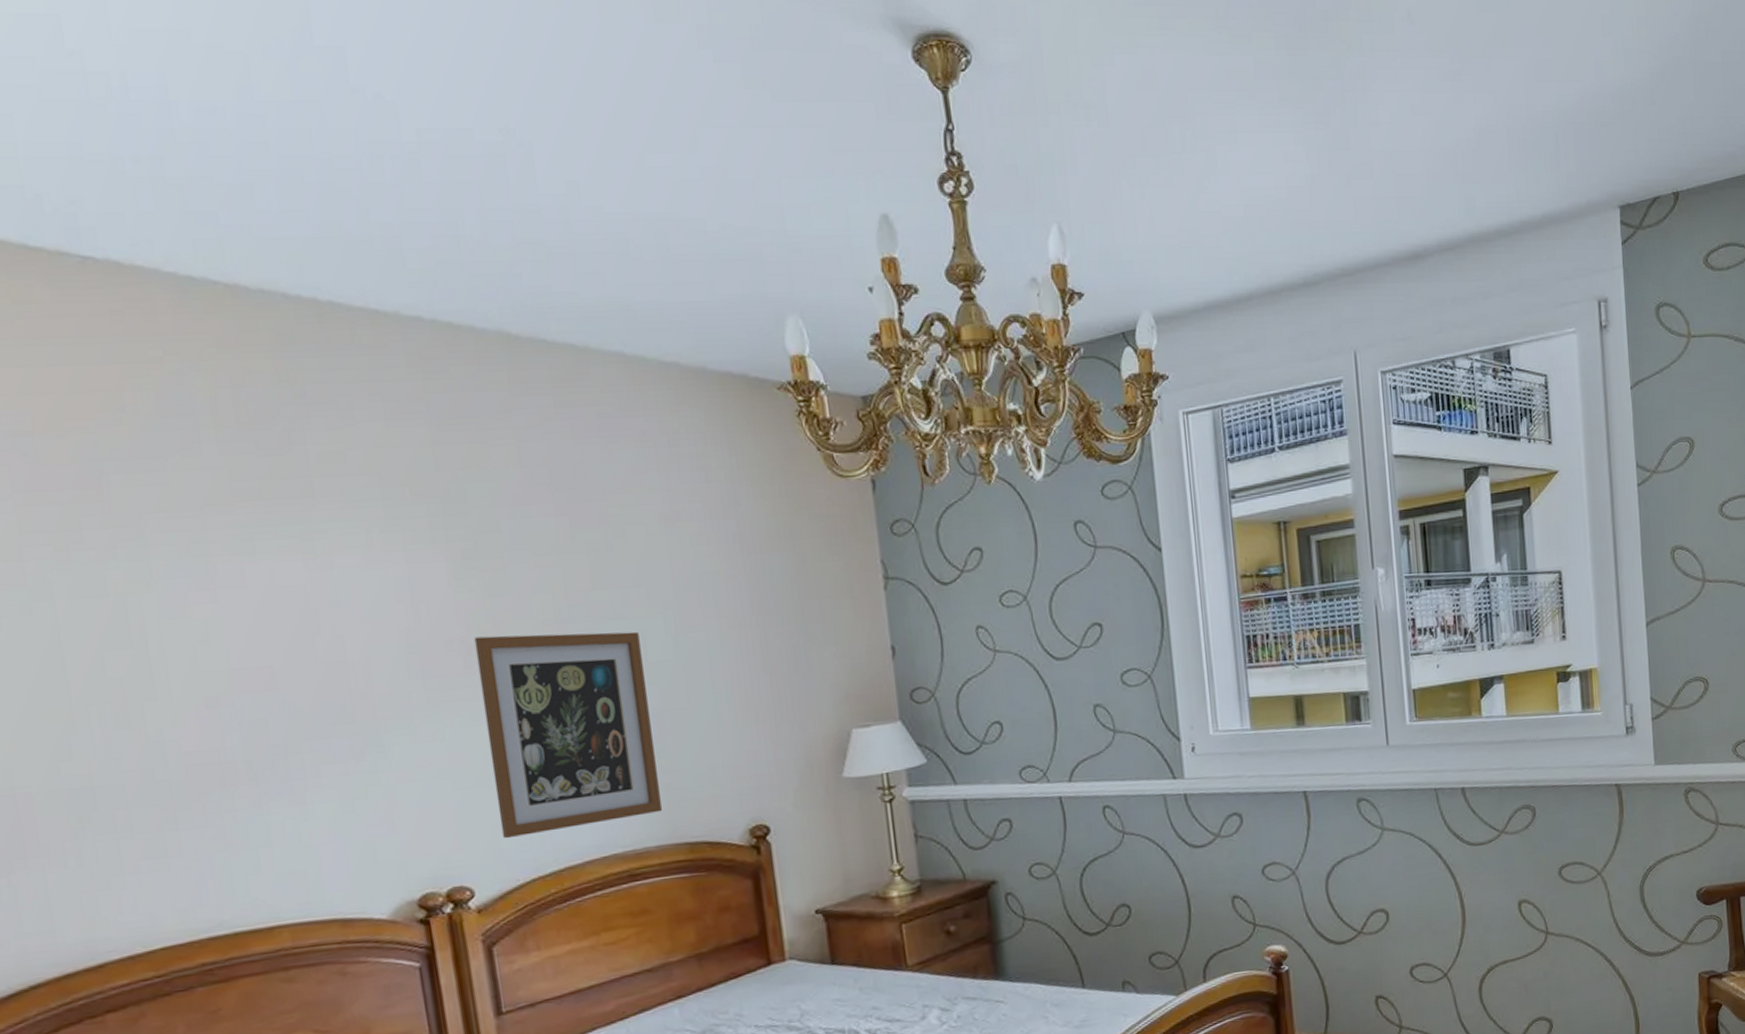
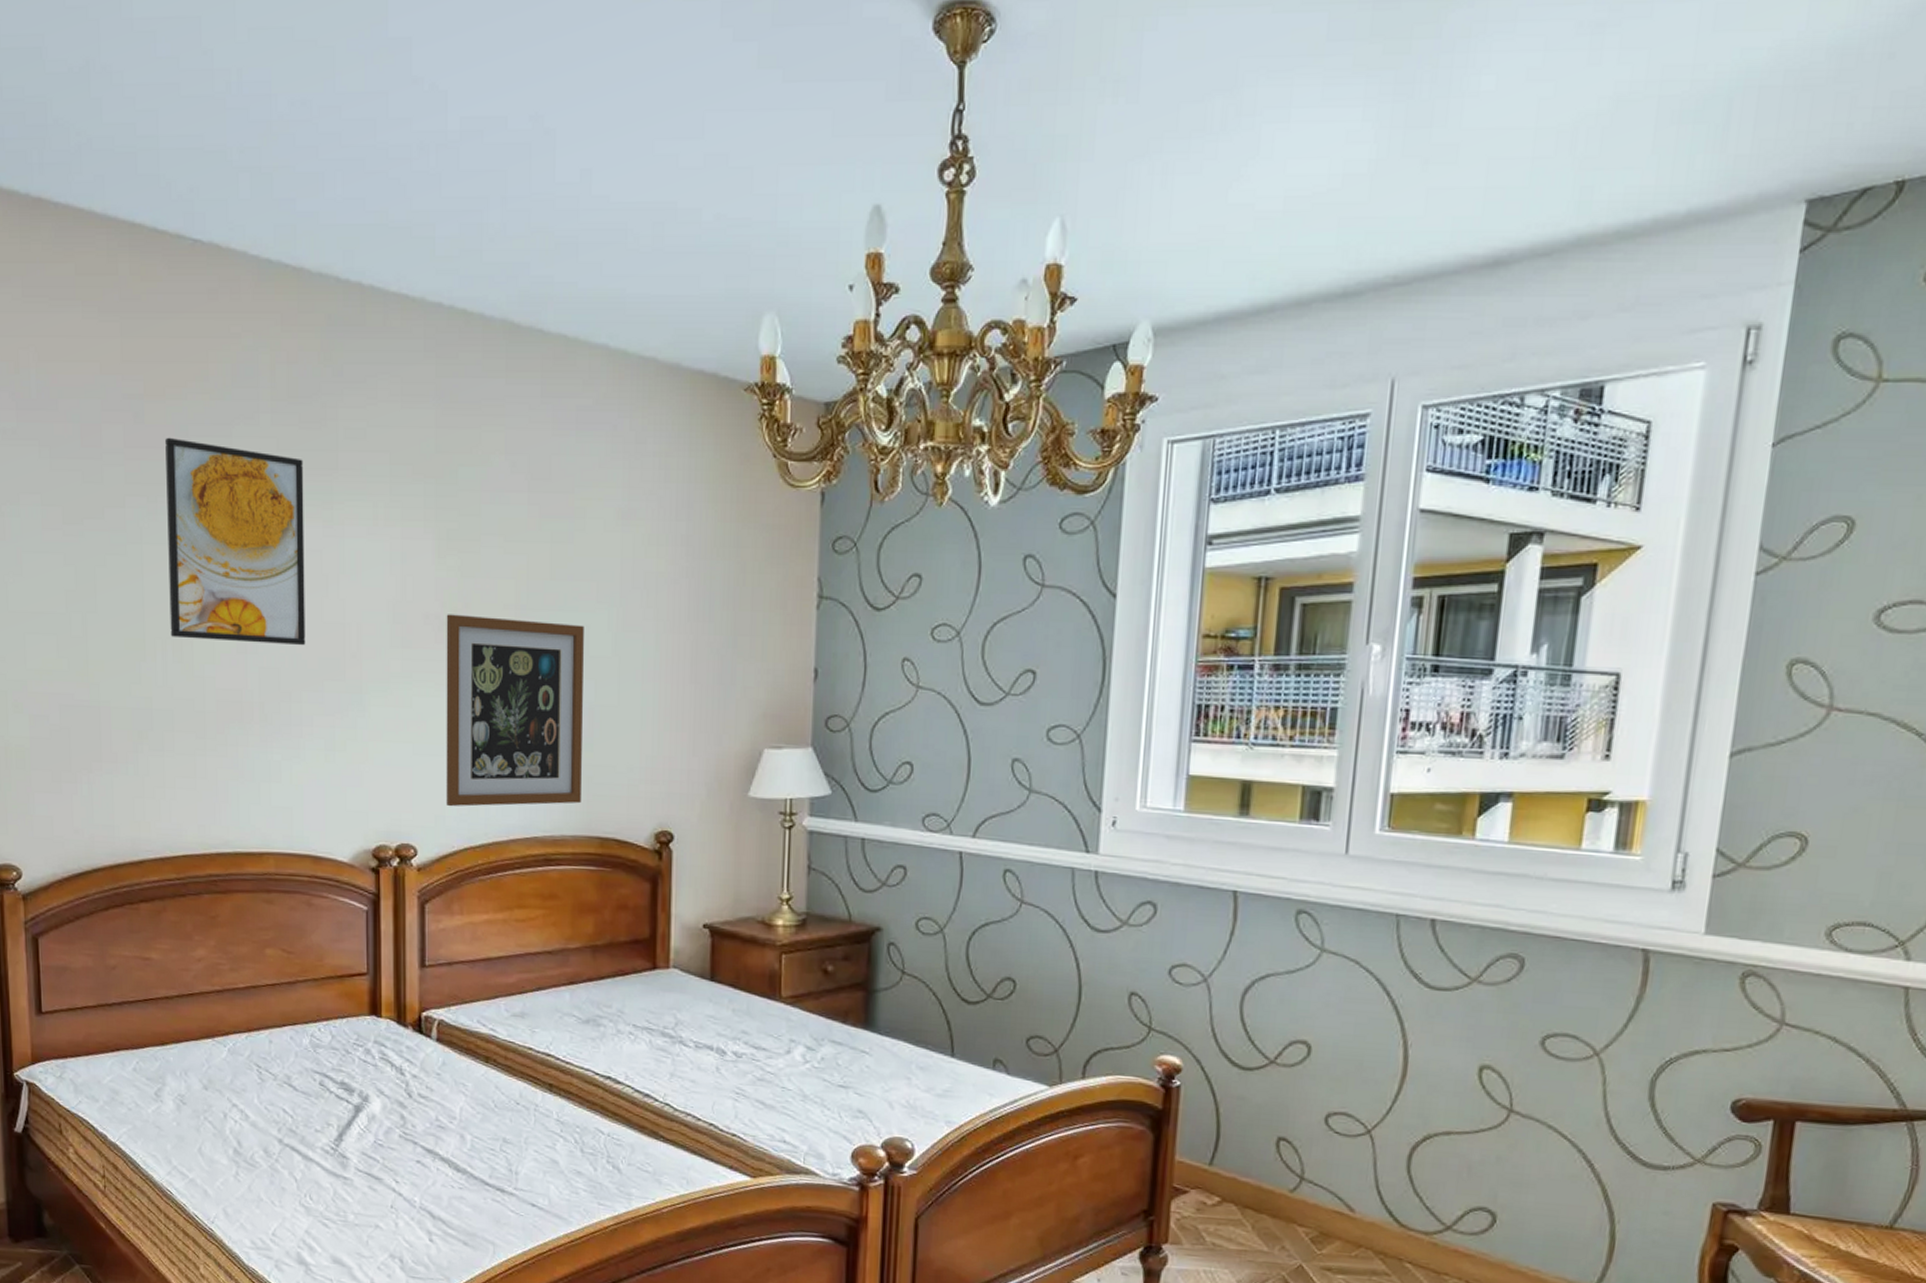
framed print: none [72,476,298,701] -> present [165,437,306,646]

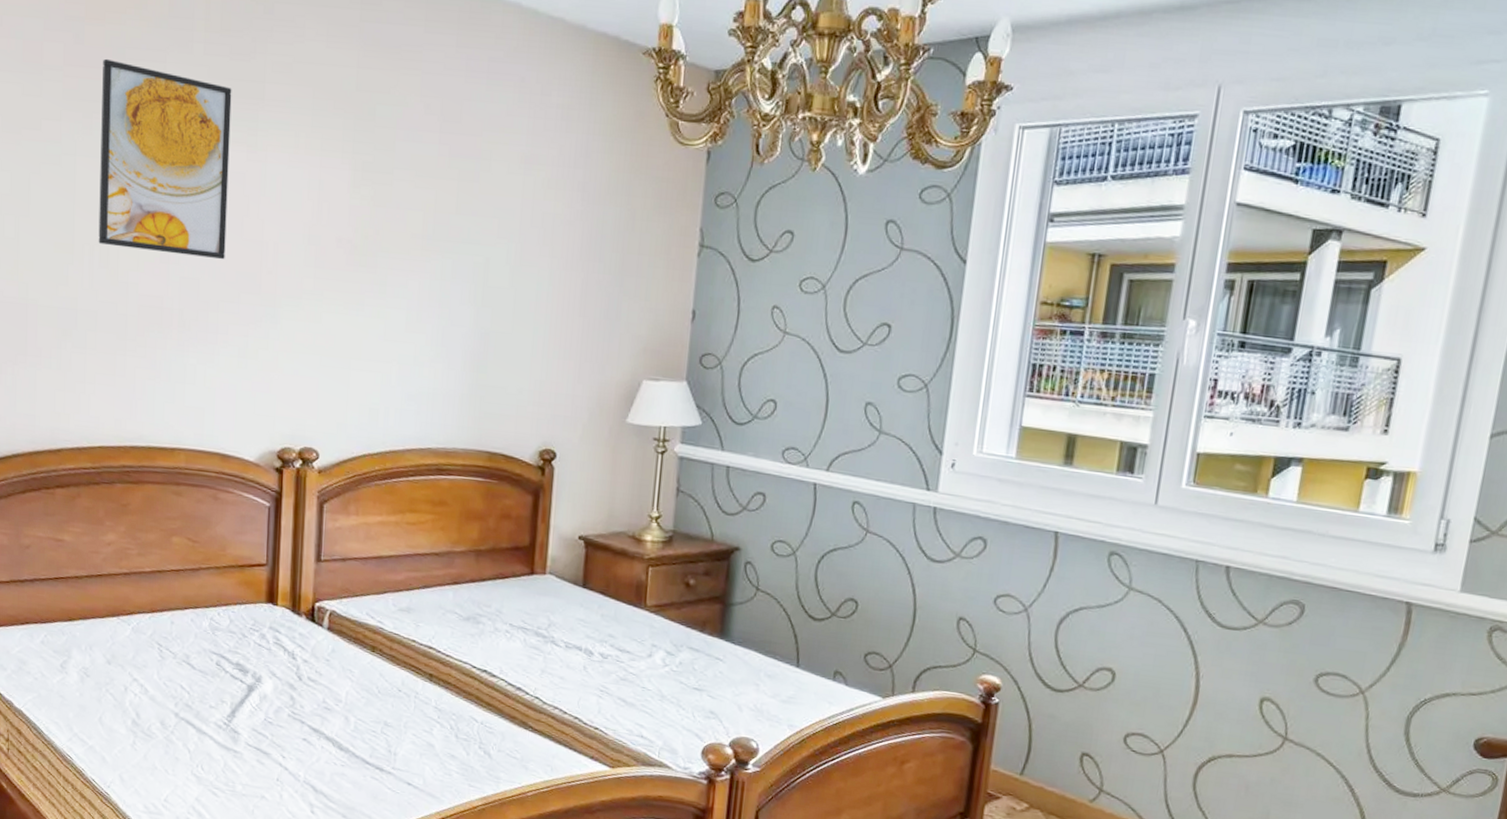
wall art: present [446,614,584,807] -> none [348,239,485,420]

